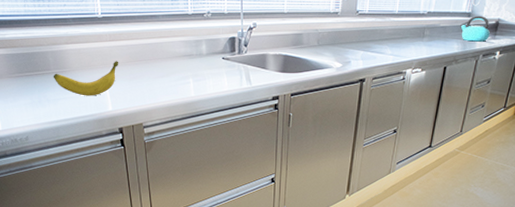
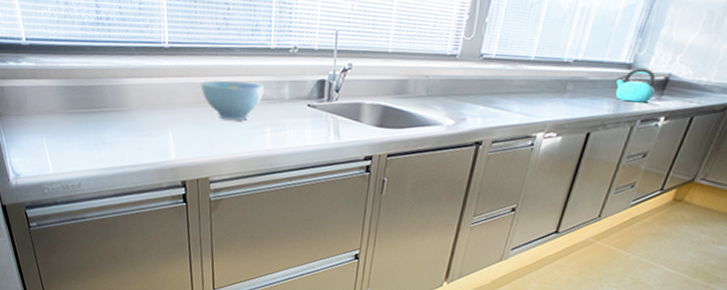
banana: present [53,61,119,96] -> none [110,101,186,142]
bowl: none [131,42,185,75] -> present [201,80,264,121]

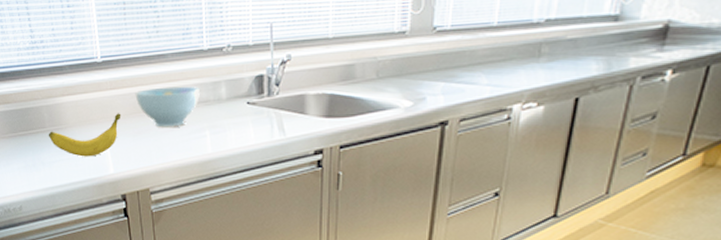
banana: none [110,101,186,142] -> present [48,113,121,157]
kettle: present [615,67,656,103] -> none [601,17,653,58]

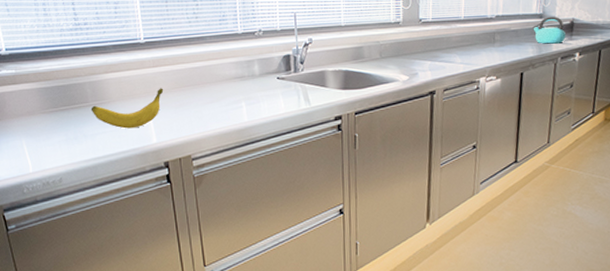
bowl: present [135,86,200,128] -> none [177,64,236,100]
kettle: none [601,17,653,58] -> present [532,16,566,44]

